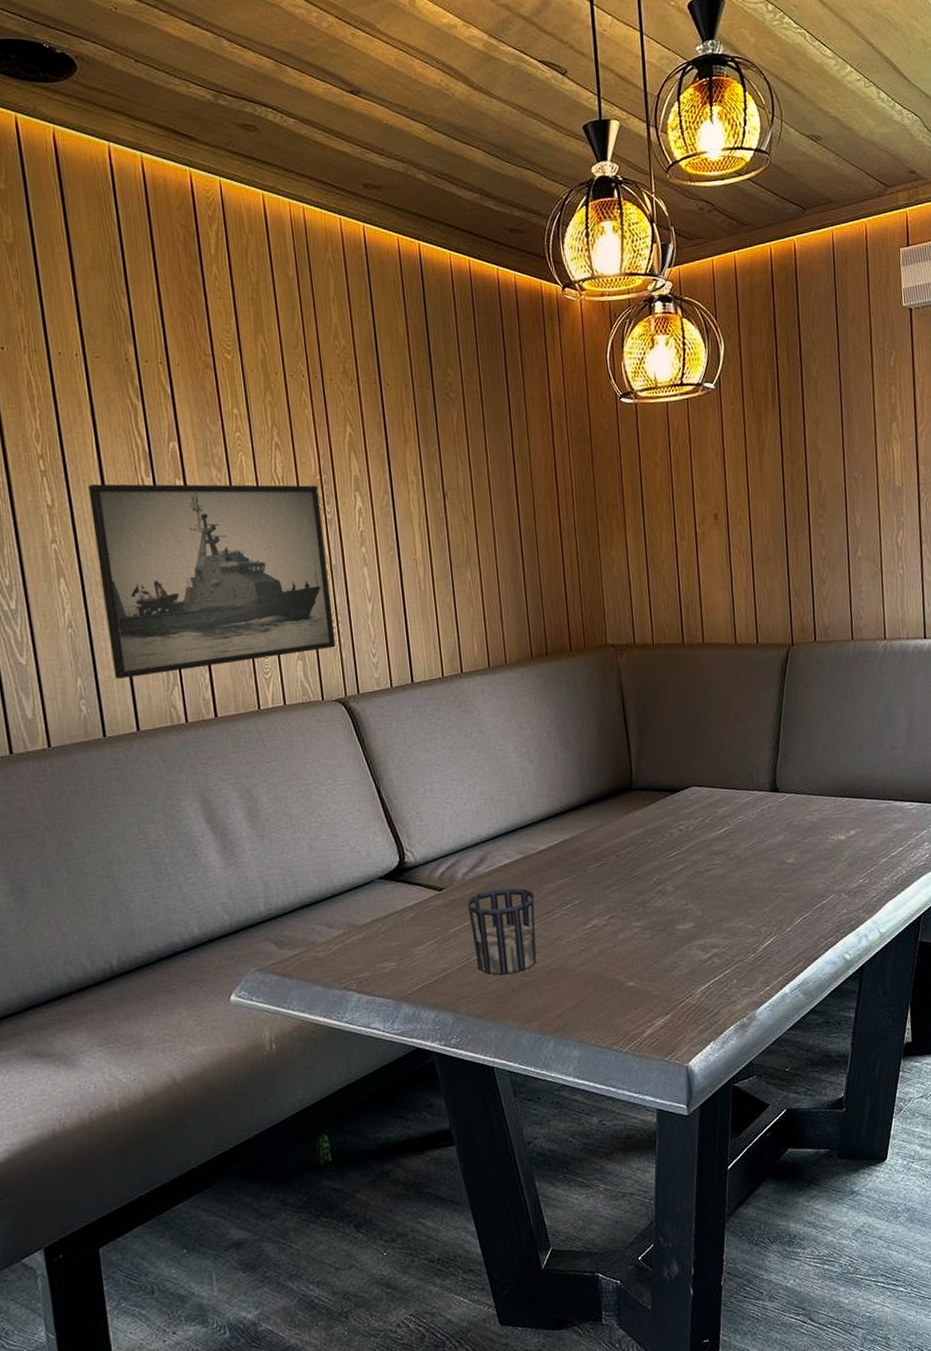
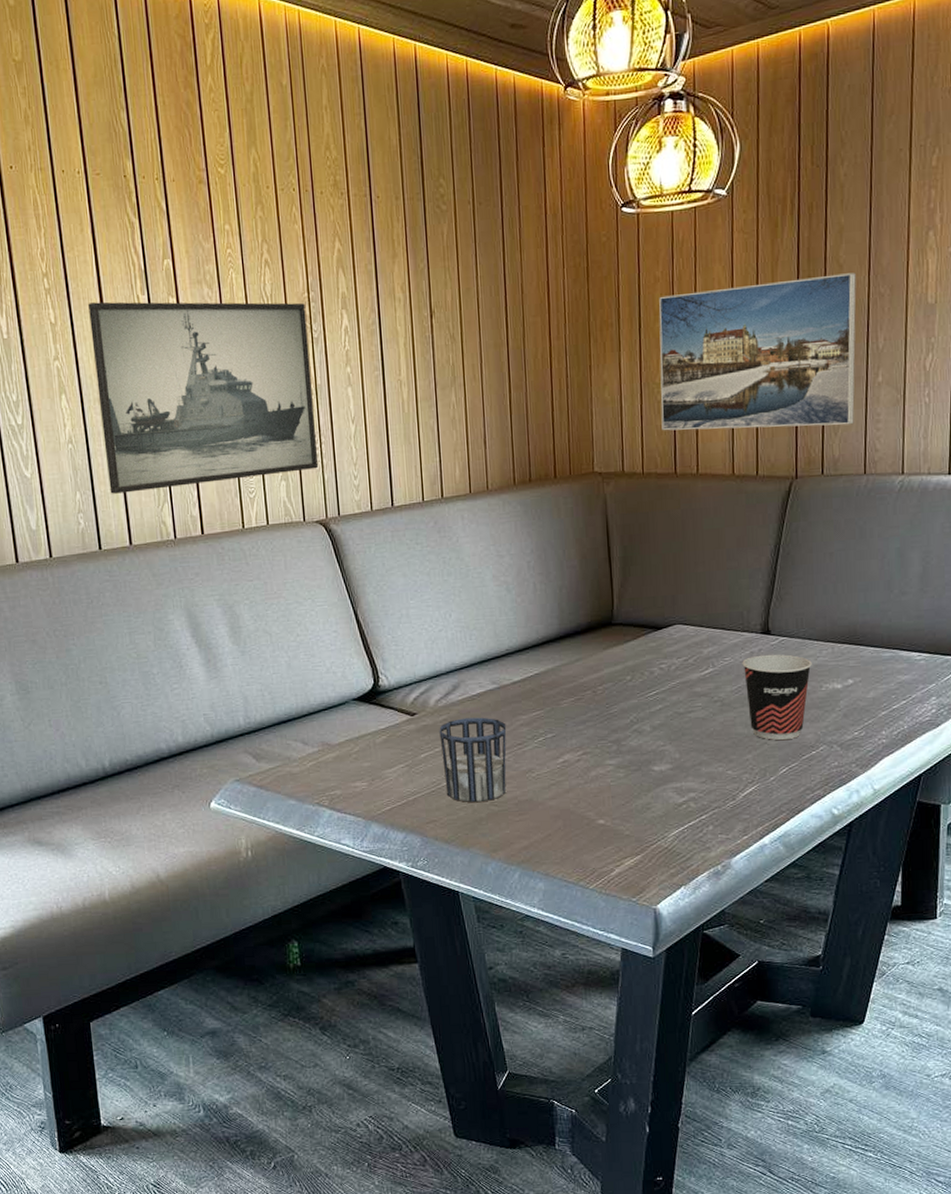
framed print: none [659,459,840,604] -> present [659,273,857,431]
cup: none [754,810,818,893] -> present [742,654,812,740]

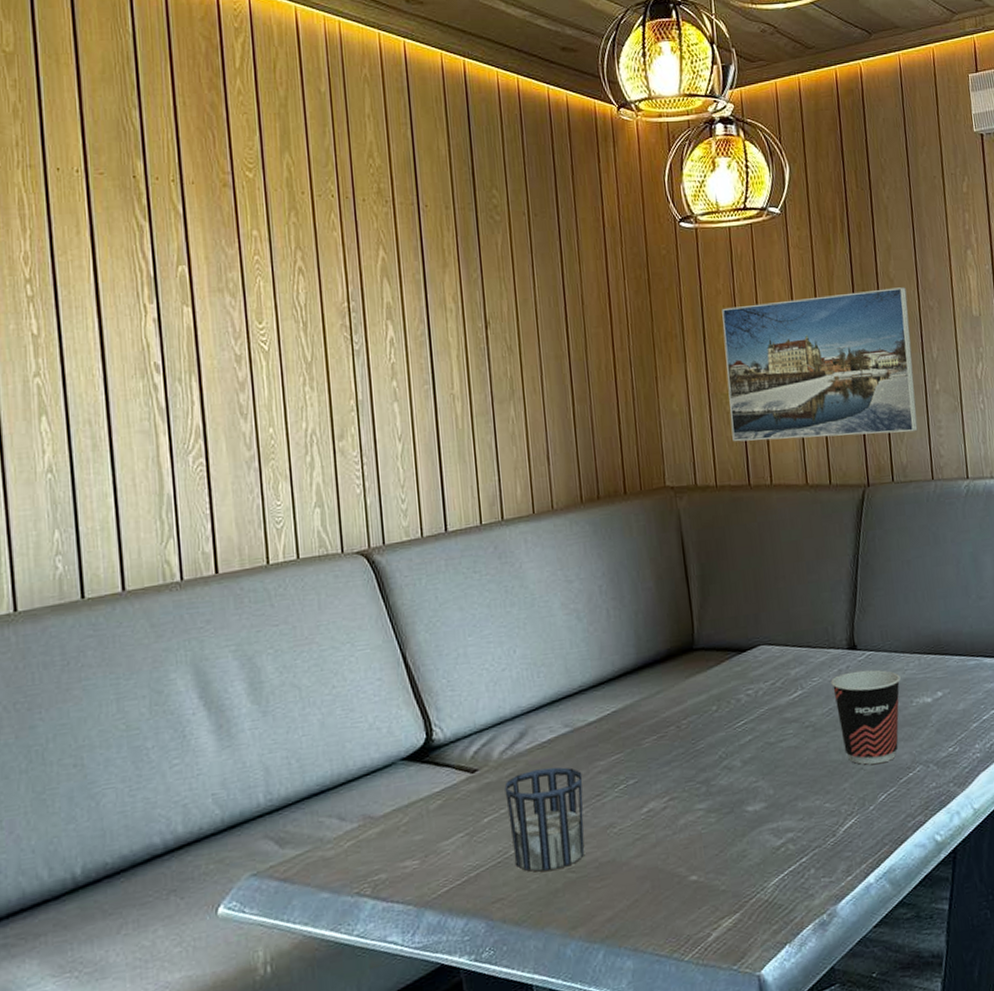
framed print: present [88,301,319,494] -> none [82,311,360,531]

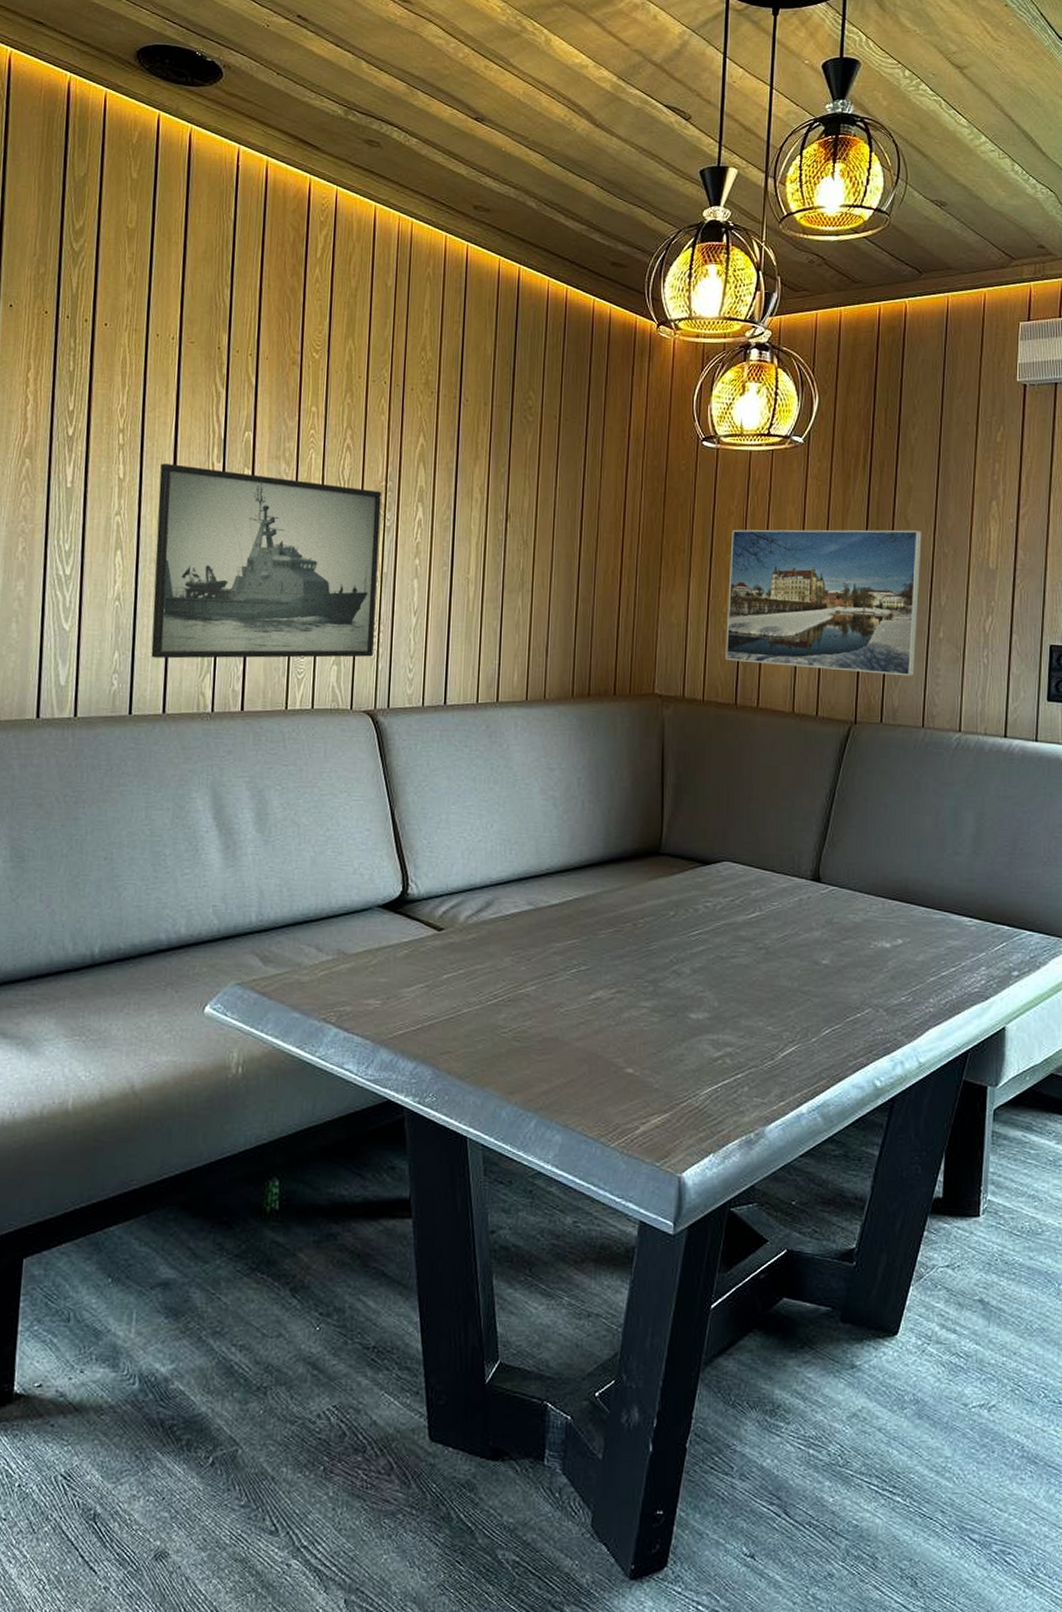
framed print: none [82,311,360,531] -> present [151,463,382,659]
cup: present [504,767,585,872] -> none [466,939,539,1036]
cup: present [831,670,901,765] -> none [790,903,861,998]

